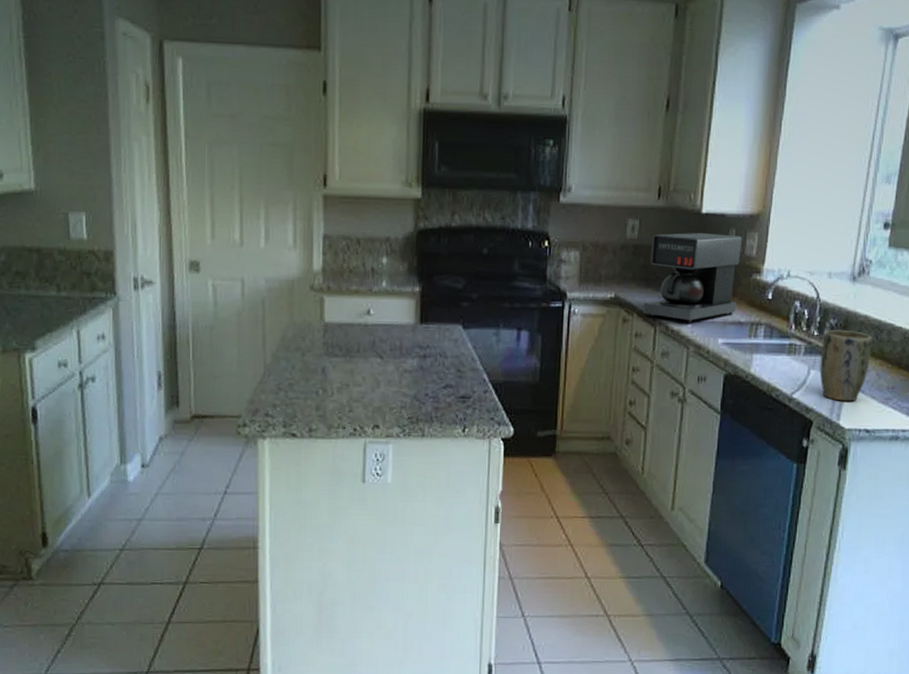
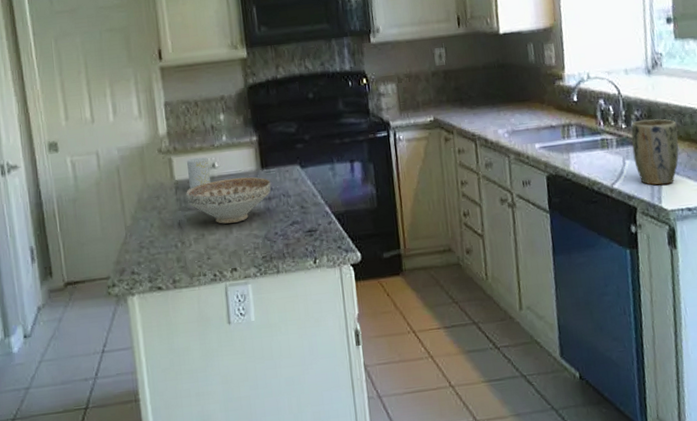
decorative bowl: none [335,328,428,377] -> present [186,177,271,224]
cup: none [340,301,363,333] -> present [187,157,211,188]
coffee maker: present [643,233,742,323] -> none [459,48,547,133]

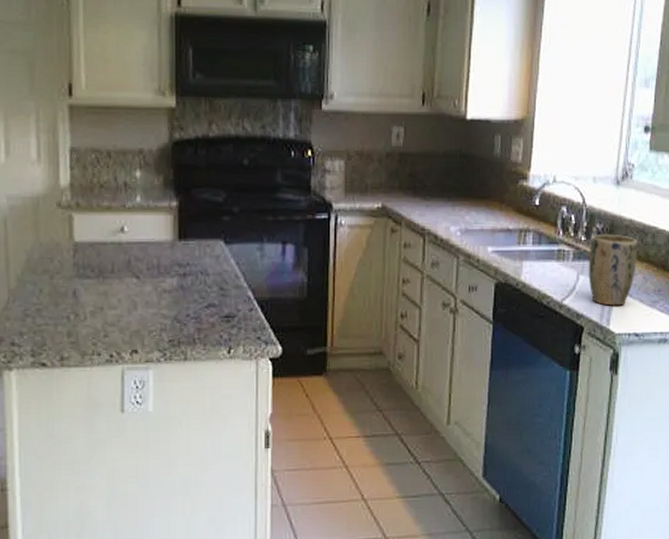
decorative bowl: present [186,177,271,224] -> none [86,246,188,298]
cup: present [187,157,211,188] -> none [91,218,117,253]

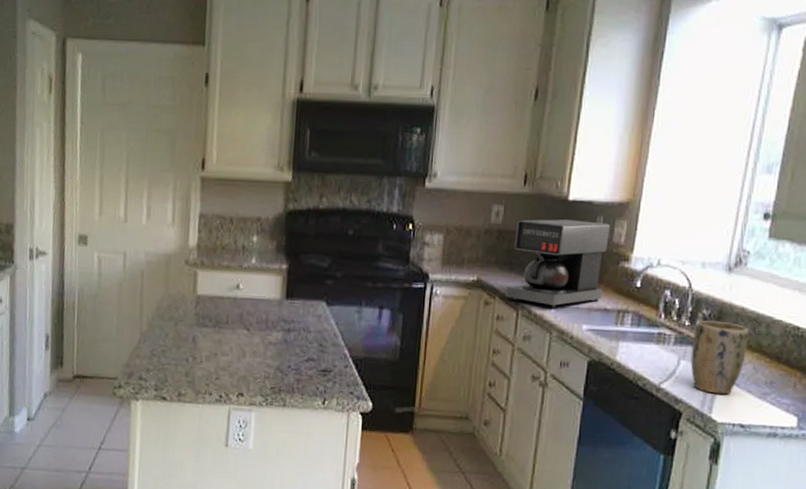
coffee maker: none [411,139,507,231] -> present [505,219,610,308]

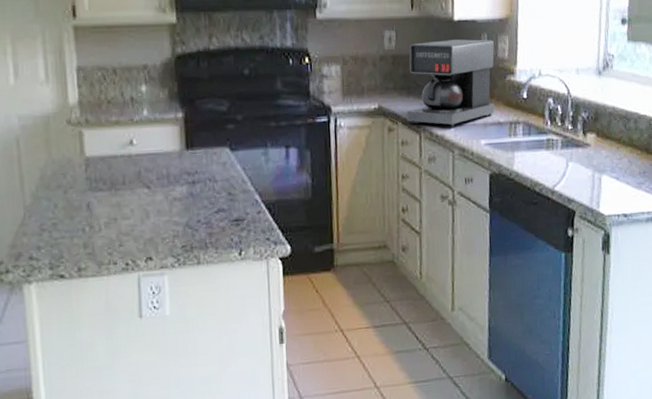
plant pot: present [690,320,749,395] -> none [576,122,622,190]

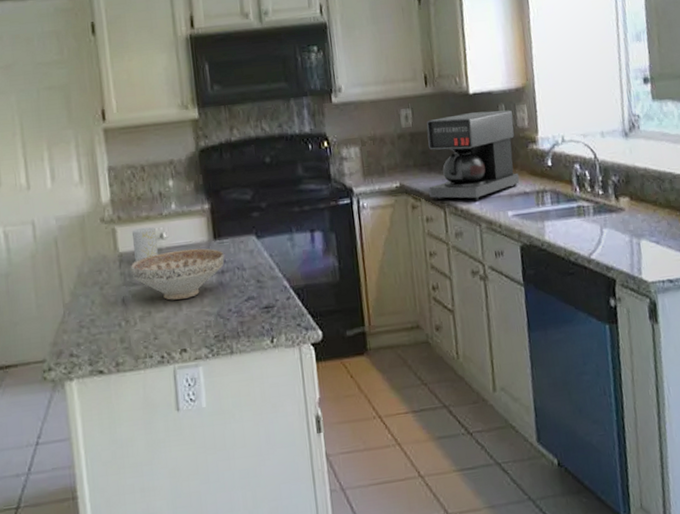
decorative bowl: none [98,157,196,208] -> present [131,248,225,301]
cup: none [101,132,127,167] -> present [132,227,158,261]

